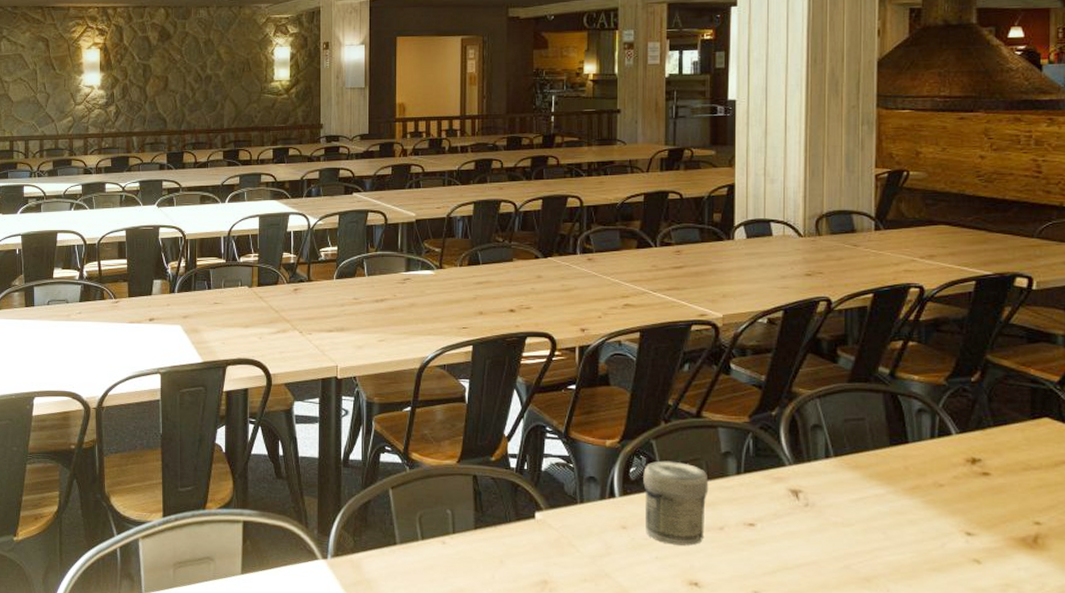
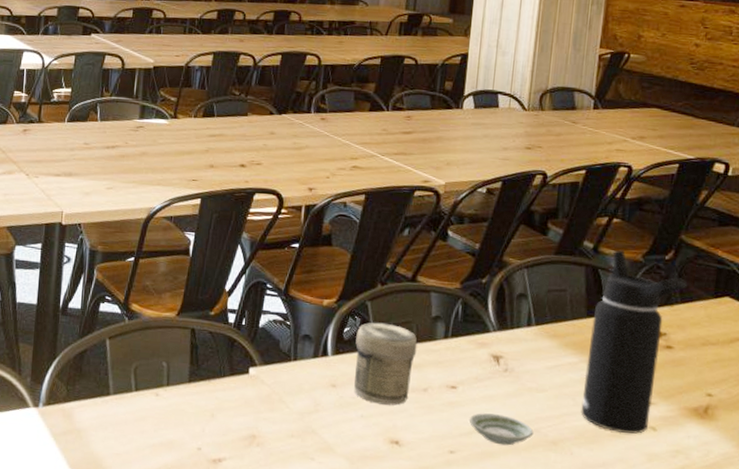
saucer: none [771,550,844,584] -> present [469,413,534,446]
water bottle: none [894,373,999,568] -> present [581,249,688,434]

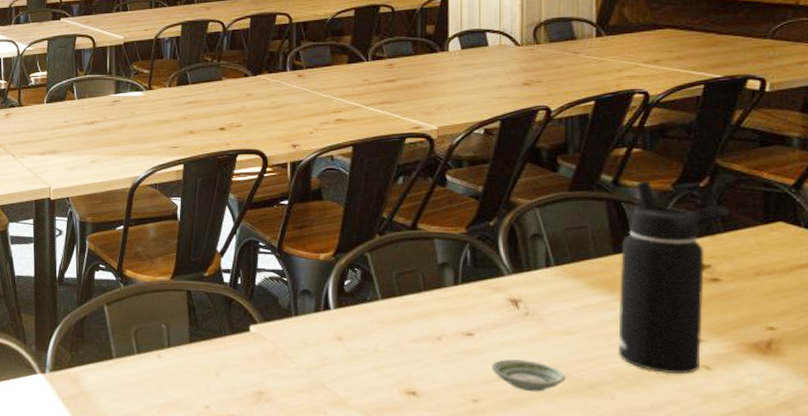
jar: present [354,322,418,406] -> none [358,273,425,356]

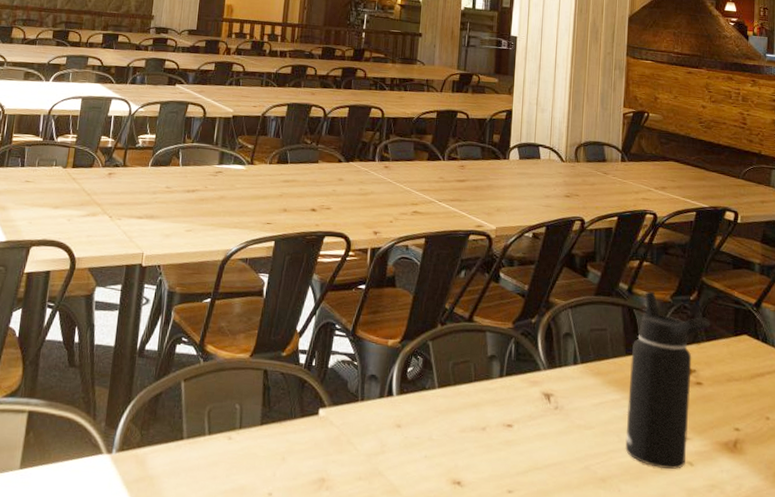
saucer: present [491,359,566,392] -> none [524,451,584,484]

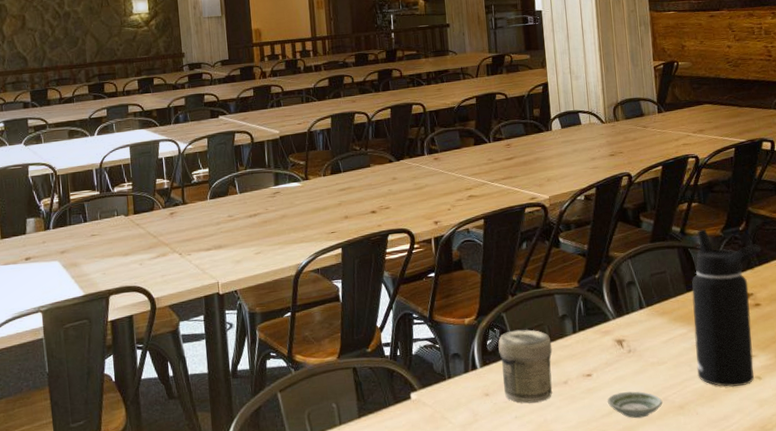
jar: none [417,361,476,445] -> present [498,329,552,404]
saucer: none [524,451,584,484] -> present [607,391,663,419]

